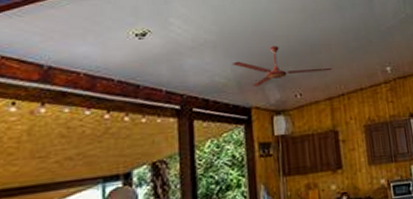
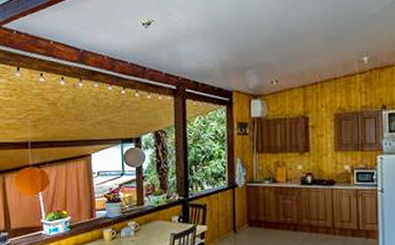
ceiling fan: present [231,46,333,87] -> none [218,34,309,72]

